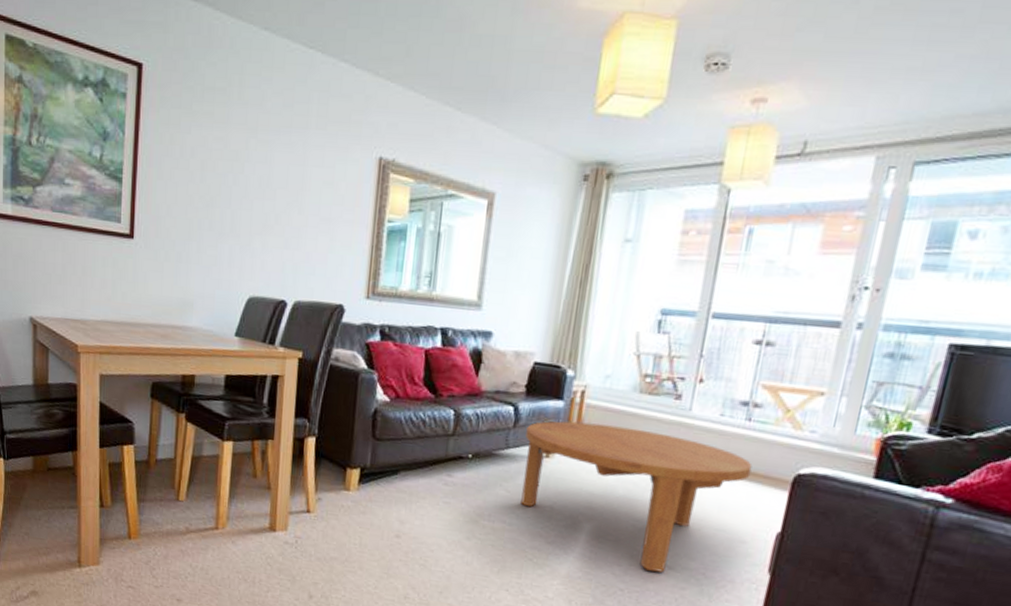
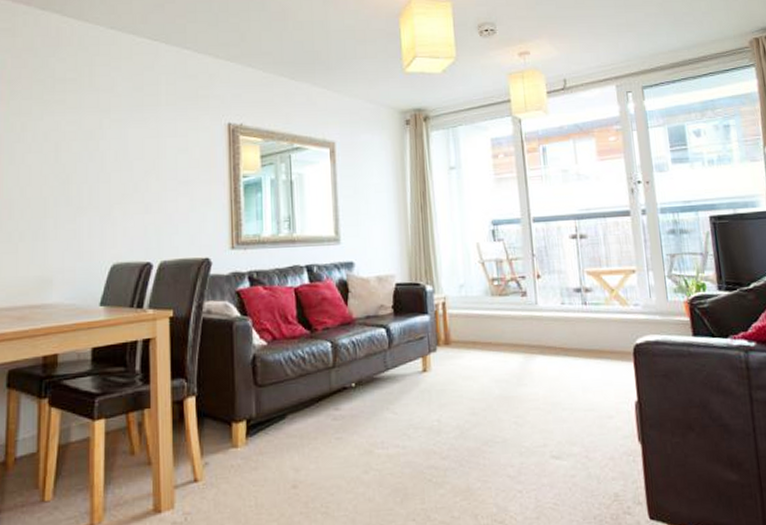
coffee table: present [520,421,752,573] -> none [401,329,600,465]

